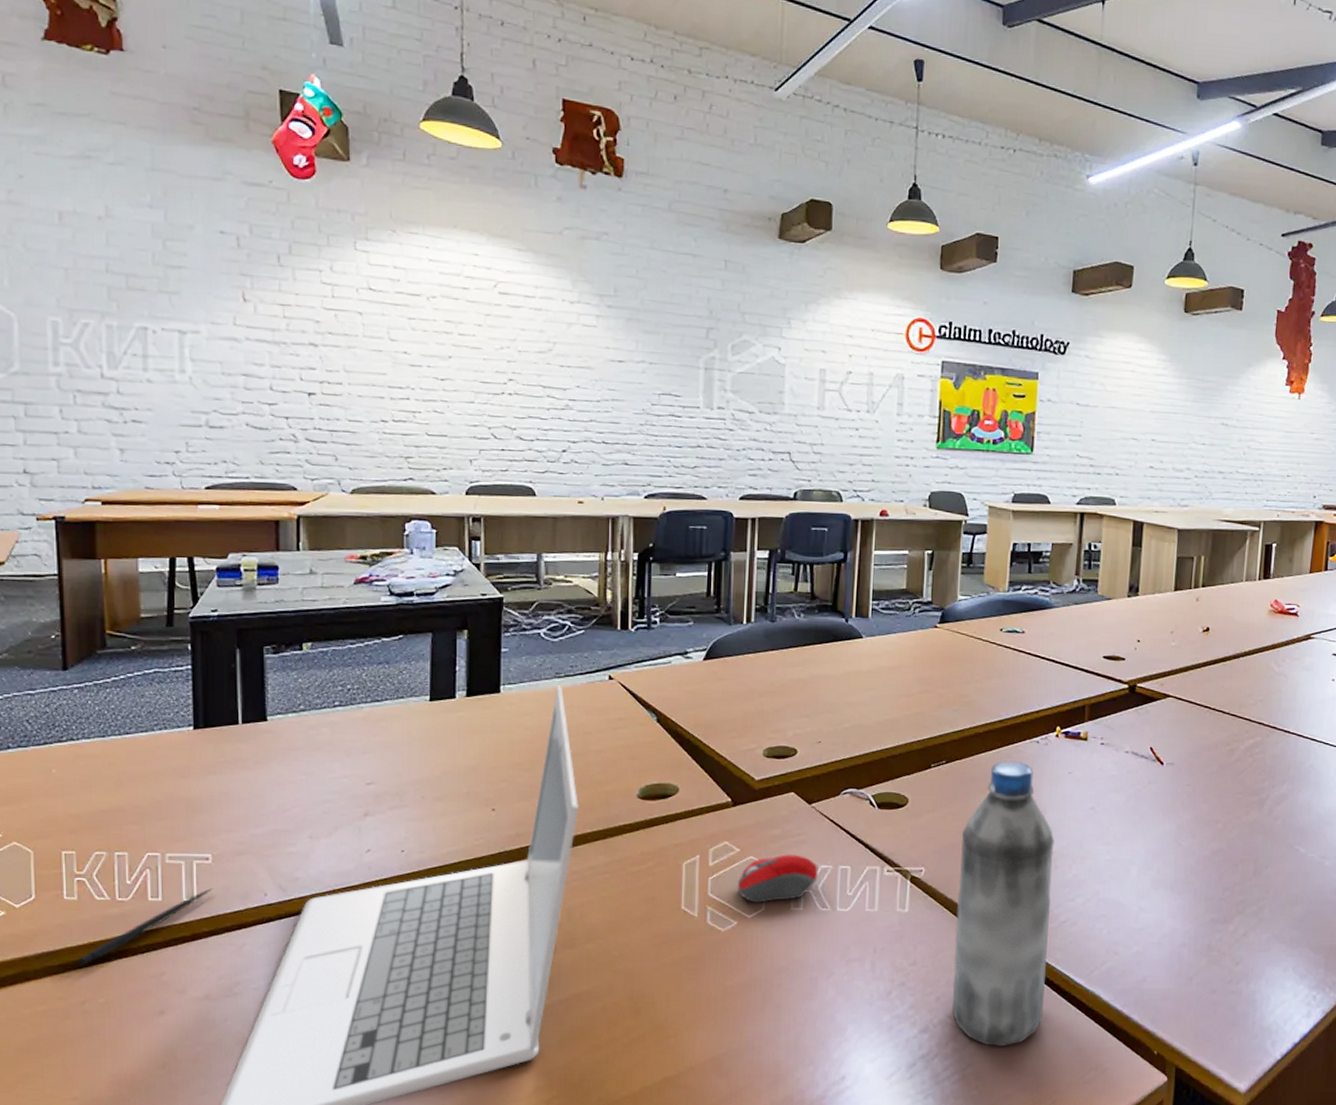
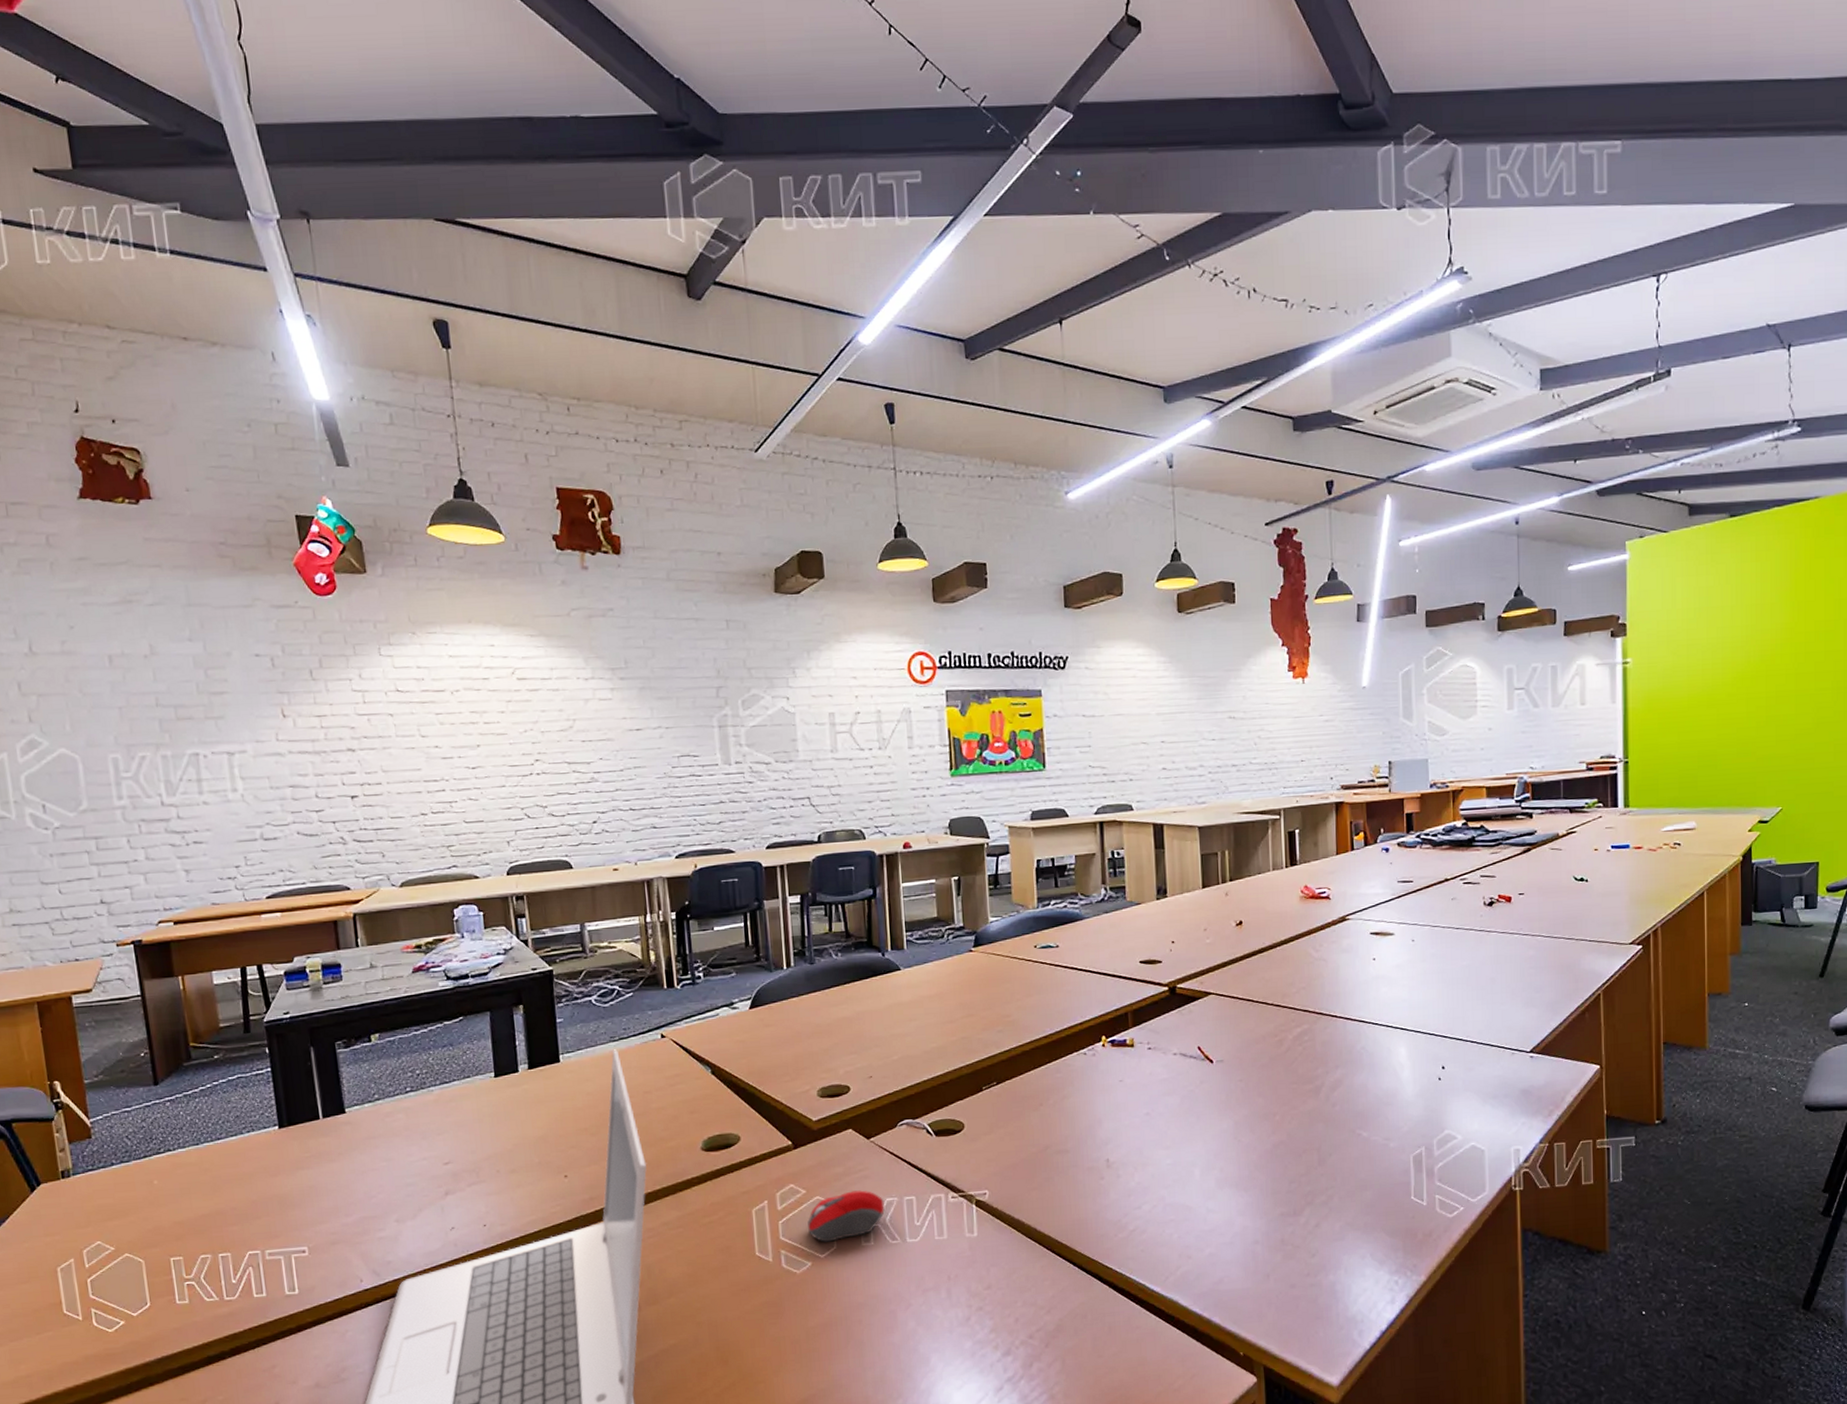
pen: present [77,888,213,966] -> none [194,1279,312,1367]
water bottle: present [951,760,1054,1046] -> none [1020,1074,1123,1363]

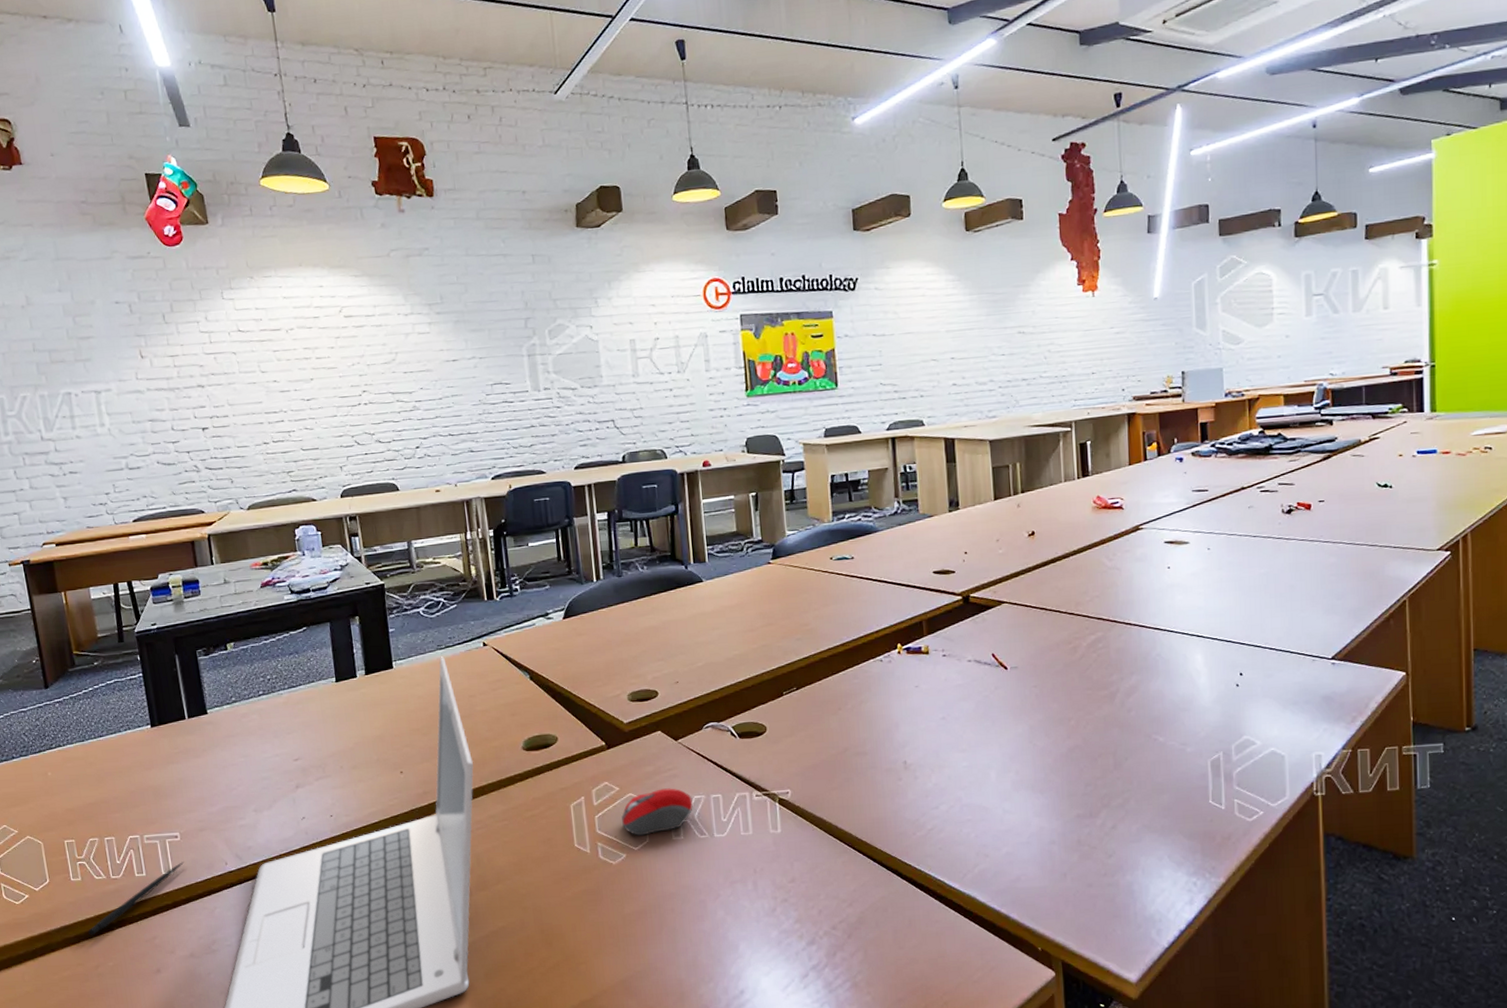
pen: none [194,1279,312,1367] -> present [88,862,185,936]

